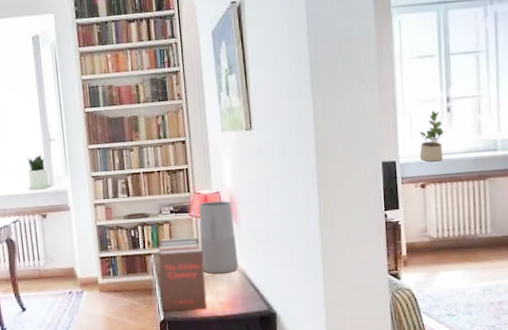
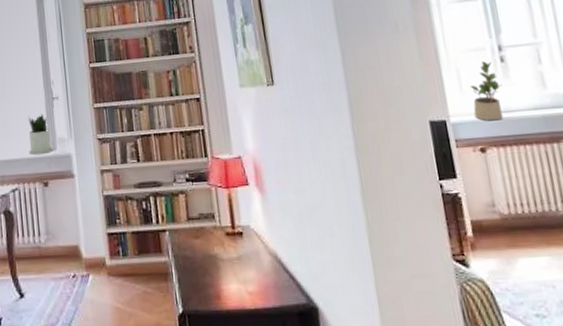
books: present [158,237,208,312] -> none [173,210,234,303]
vase: present [198,200,239,274] -> none [218,167,269,256]

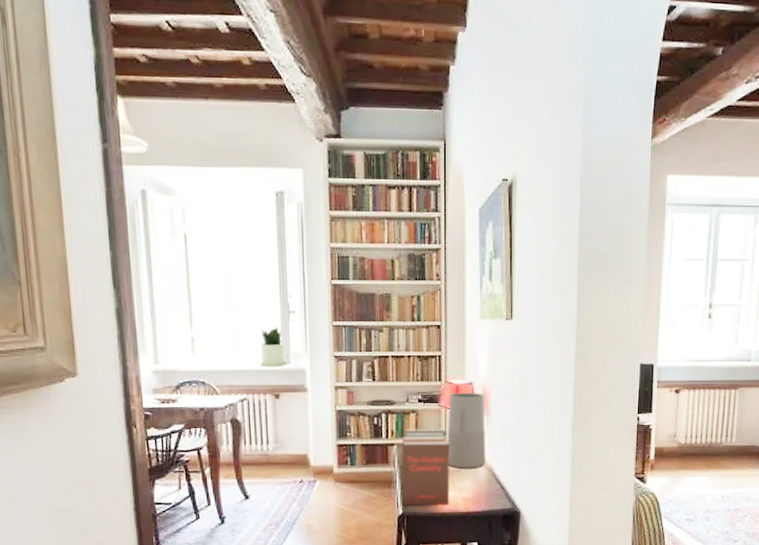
books: none [173,210,234,303] -> present [400,429,450,506]
vase: none [218,167,269,256] -> present [447,392,486,469]
potted plant: present [470,61,503,121] -> none [677,316,705,368]

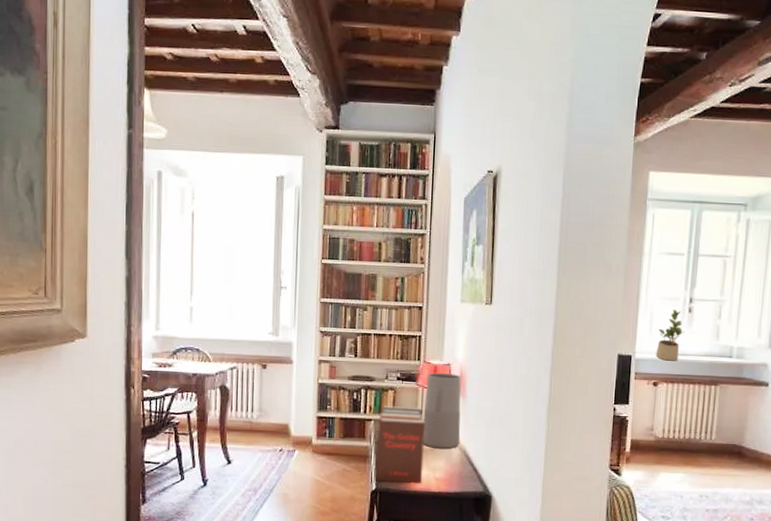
planter: present [260,327,288,368] -> none [251,300,276,339]
potted plant: none [677,316,705,368] -> present [655,310,685,361]

